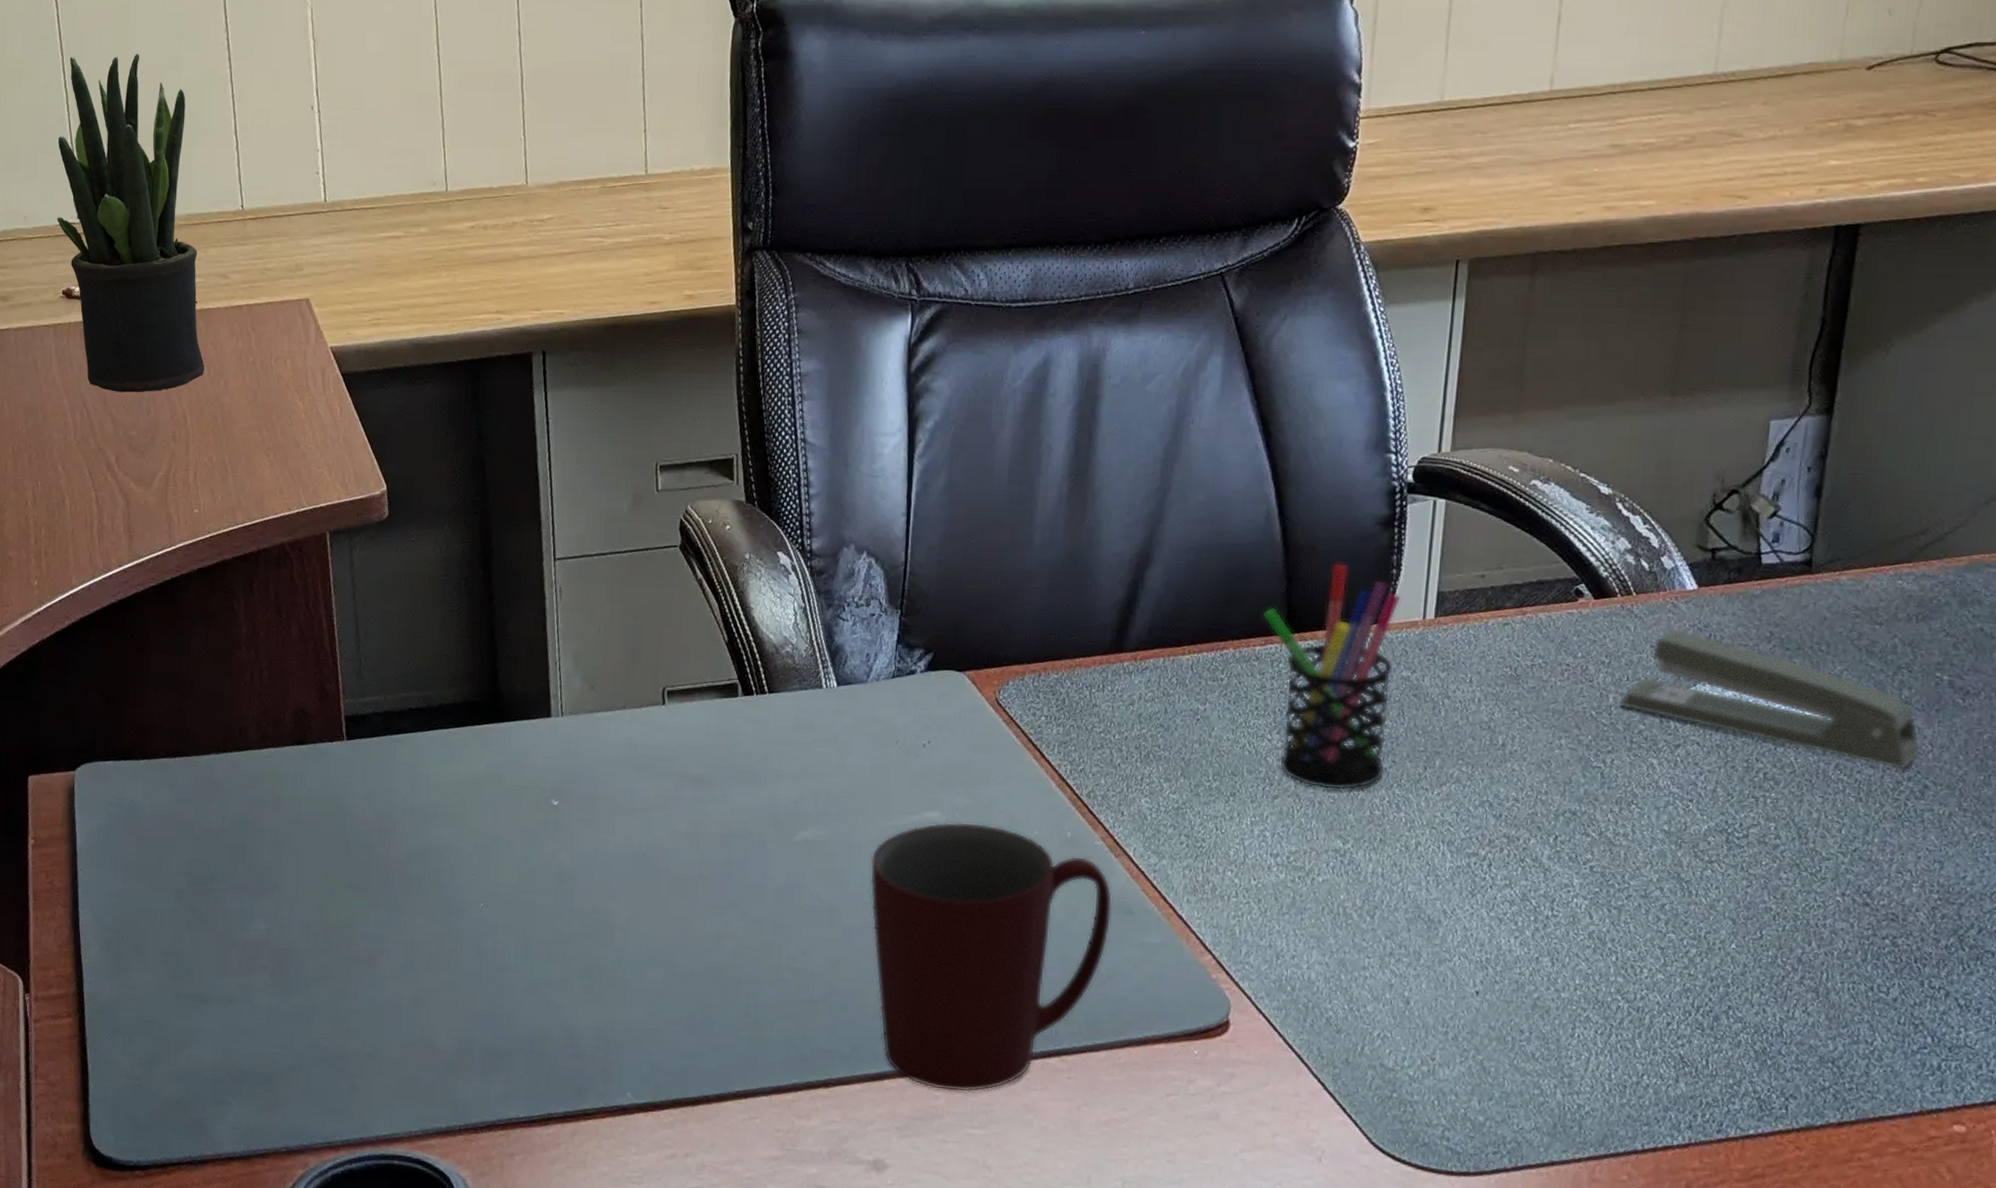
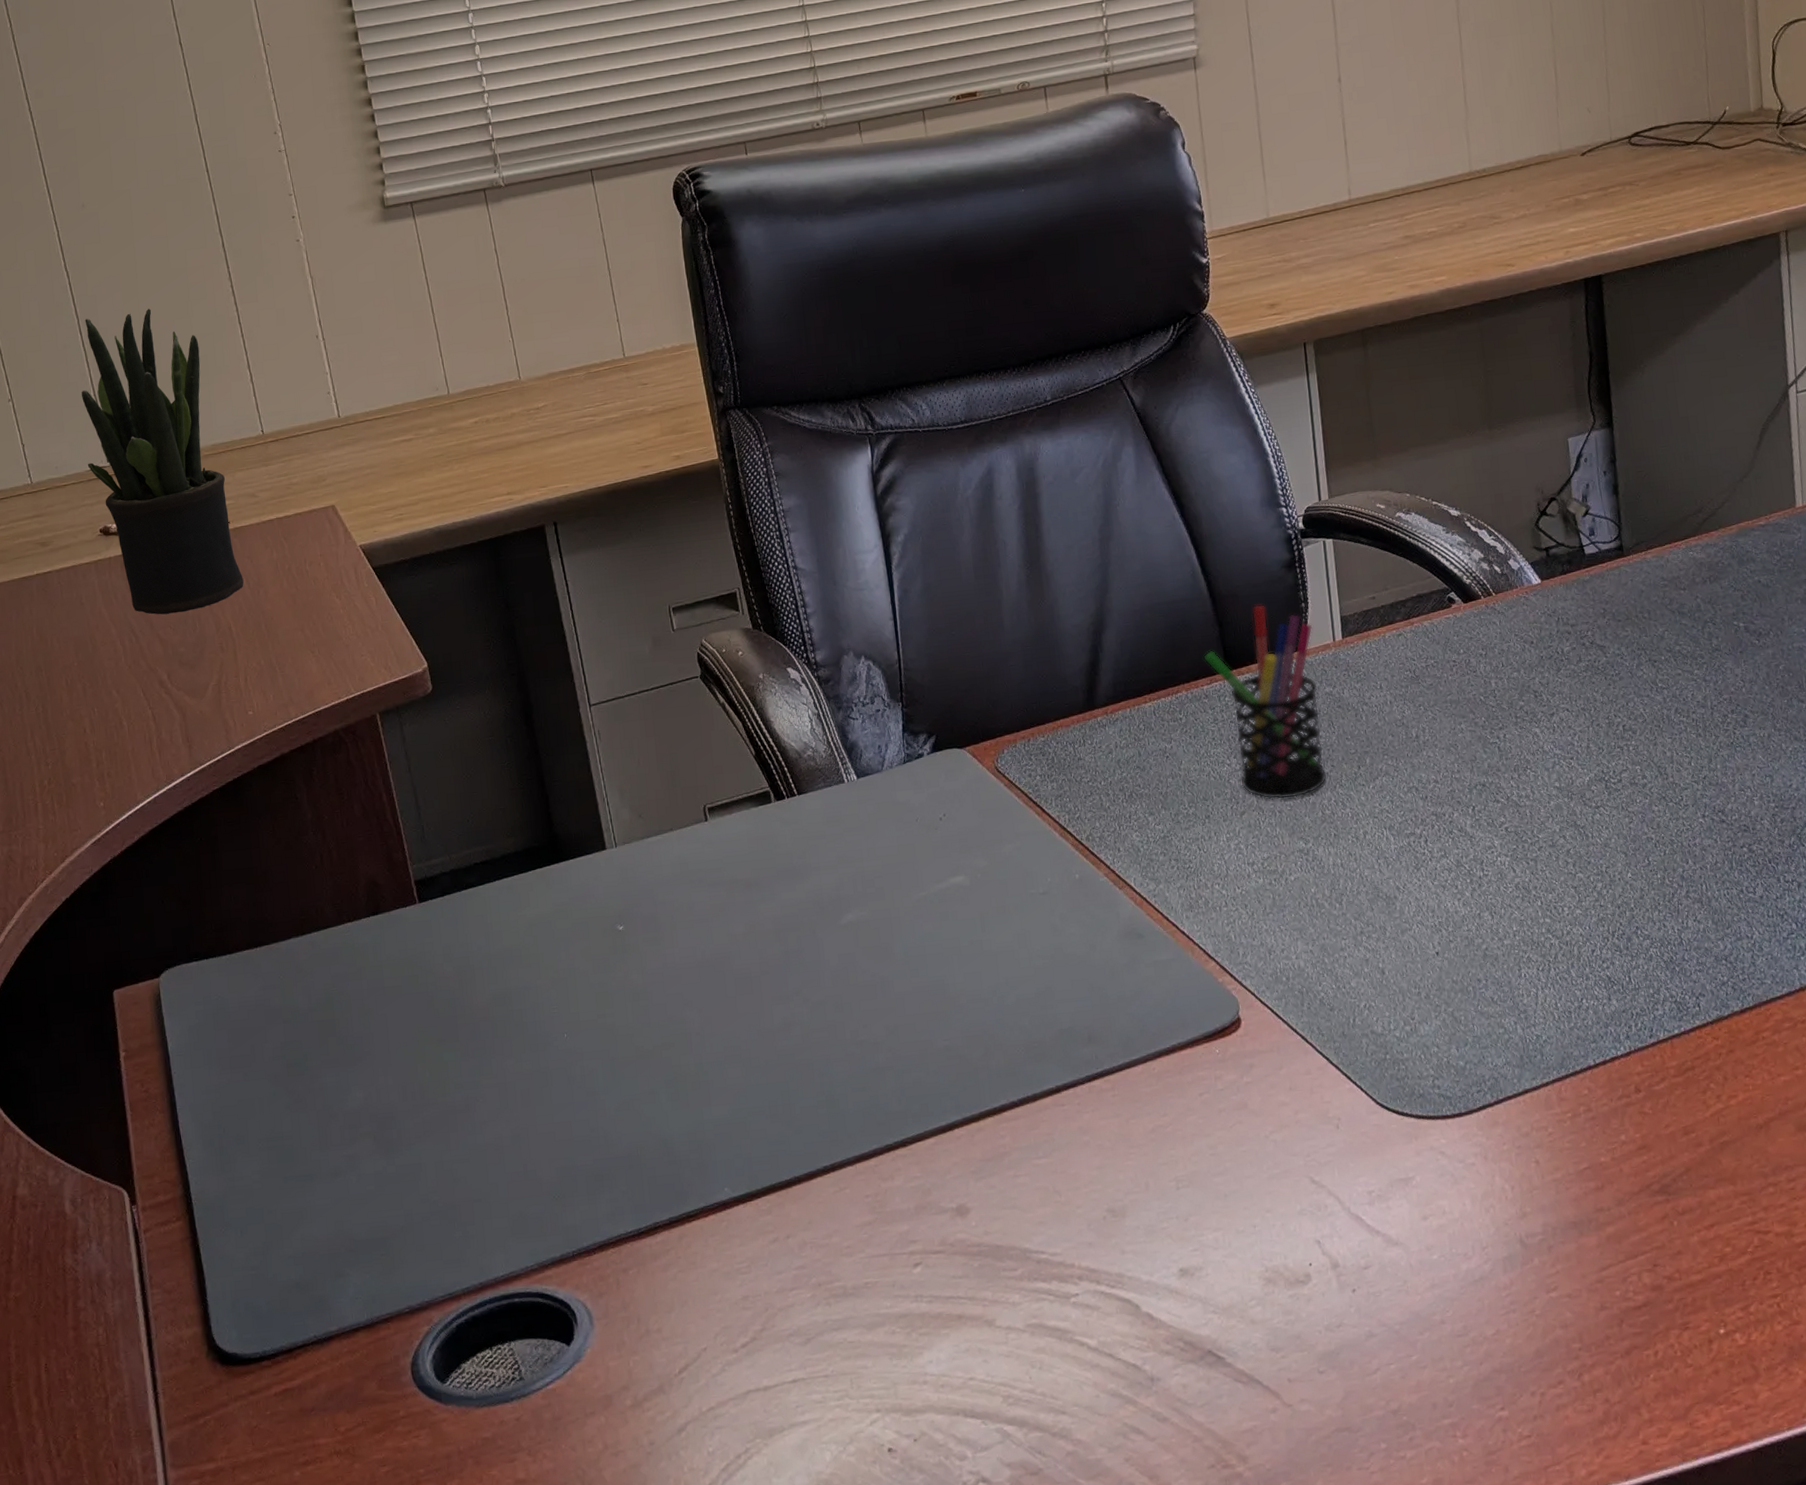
mug: present [870,822,1113,1093] -> none [910,879,1127,1130]
stapler: present [1619,628,1921,771] -> none [1500,617,1737,706]

